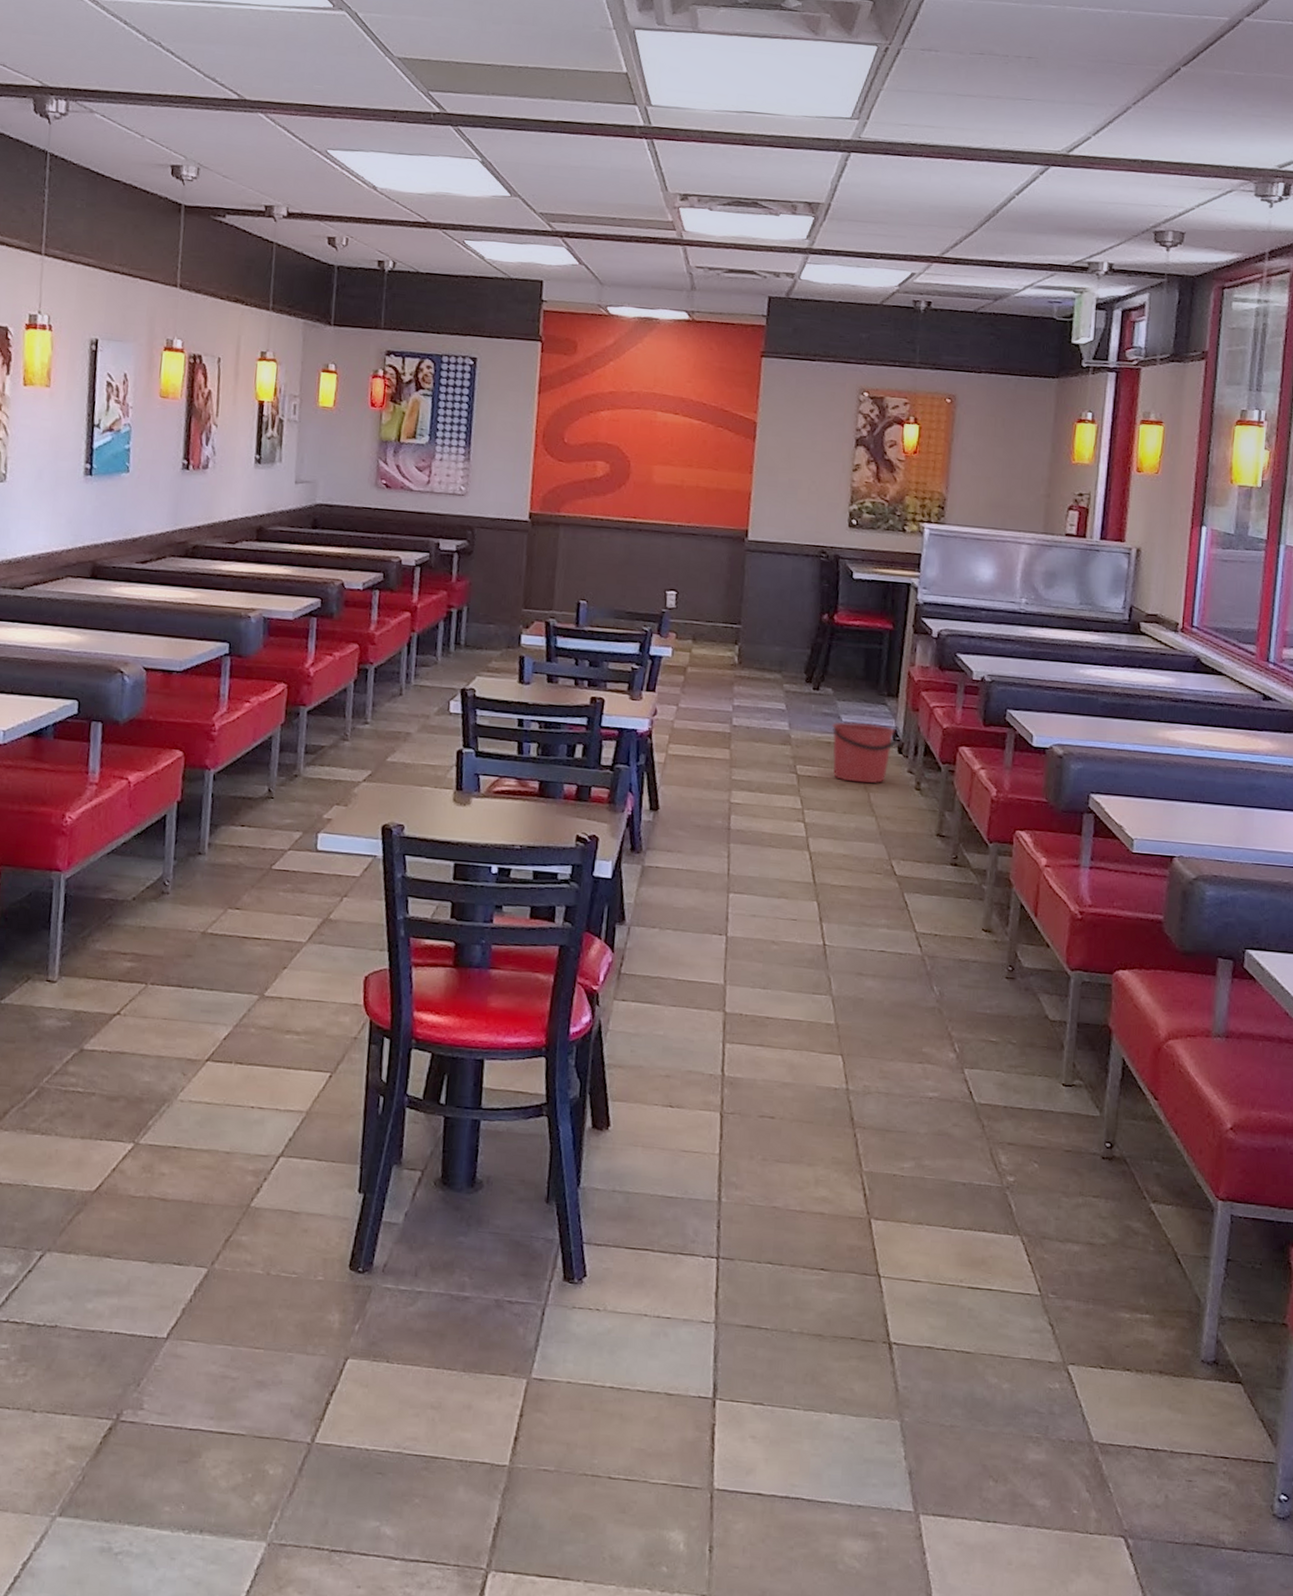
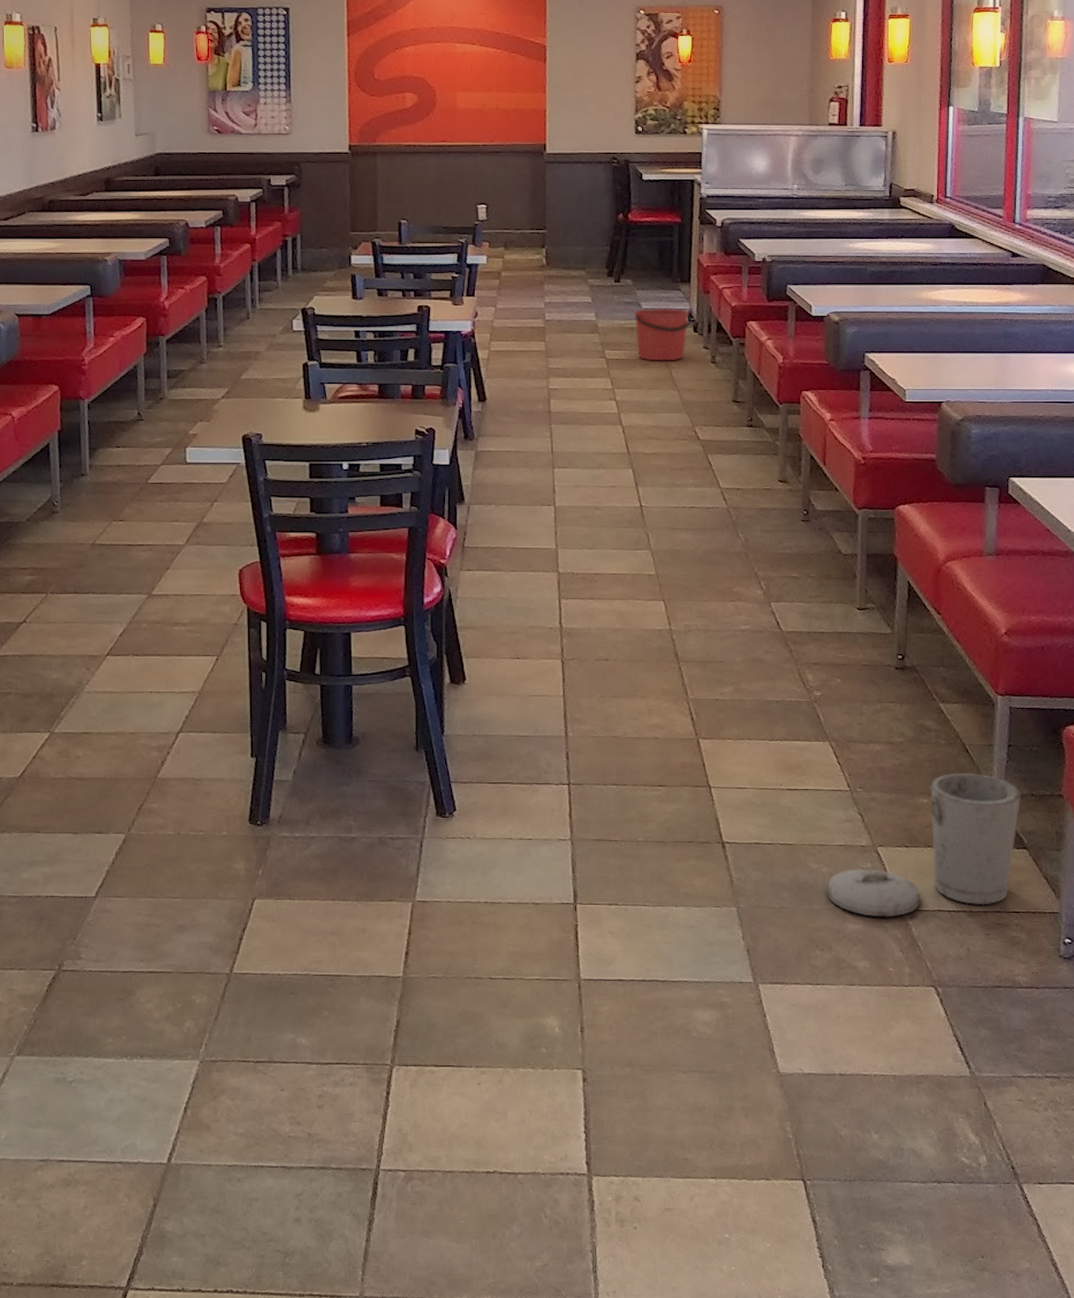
trash can: none [1005,1286,1239,1450] -> present [826,772,1022,917]

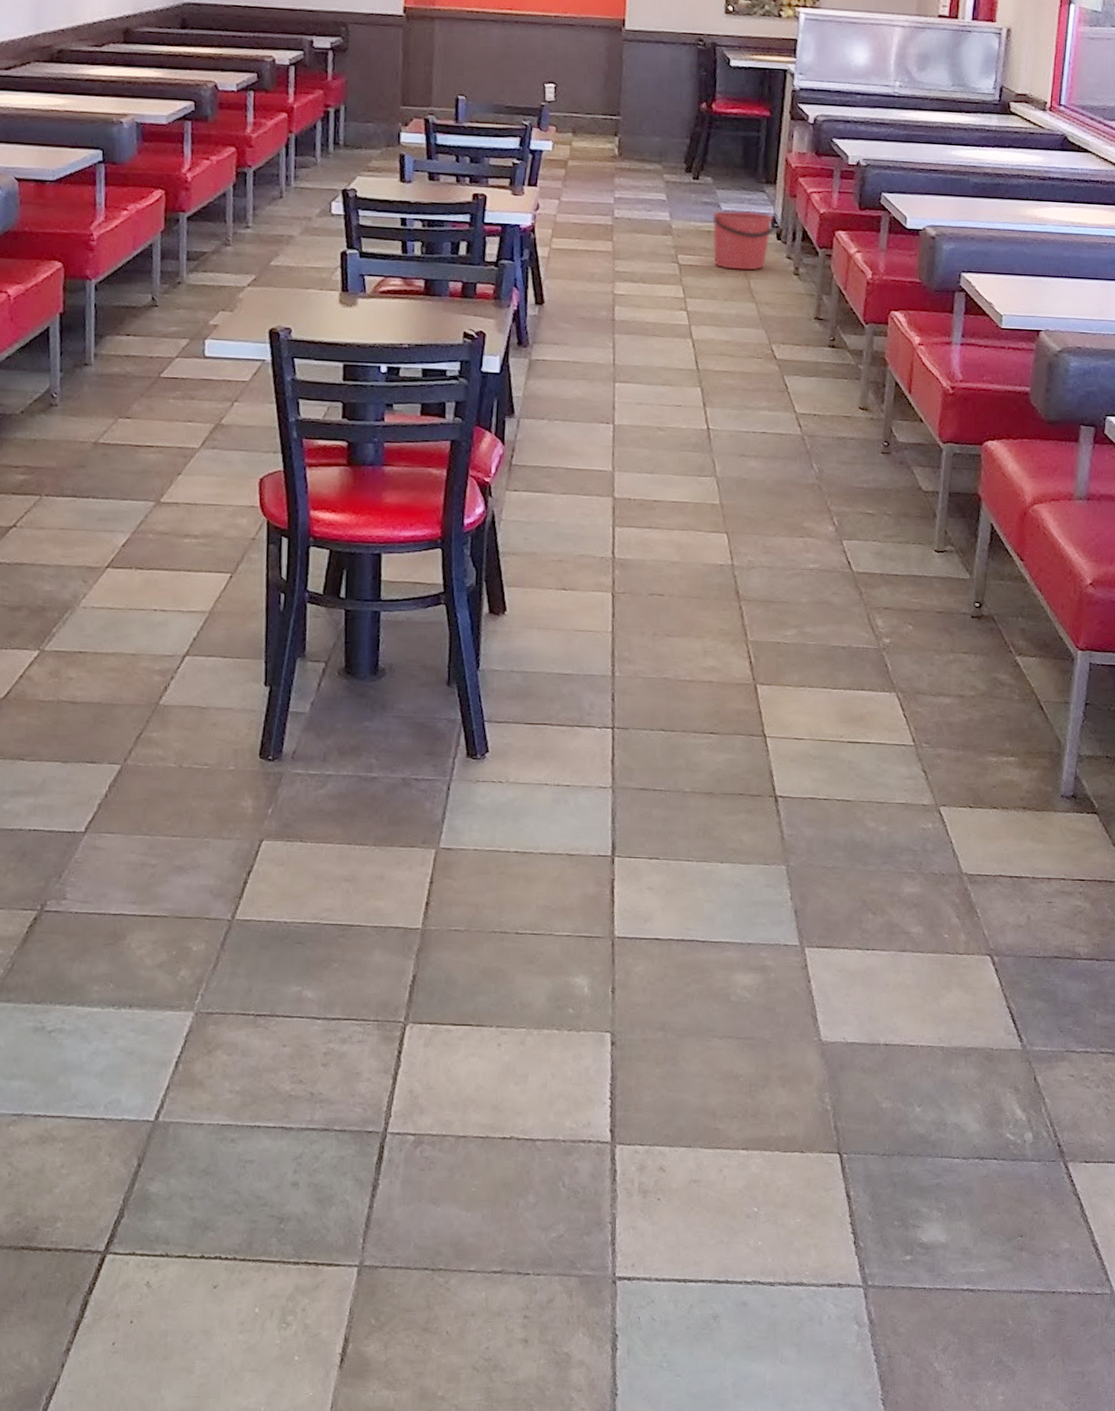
trash can: present [826,772,1022,917] -> none [882,731,1096,881]

